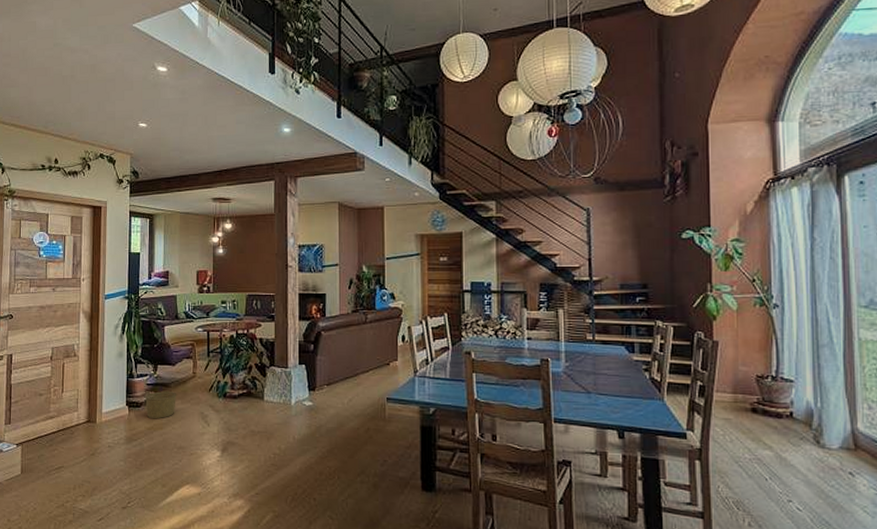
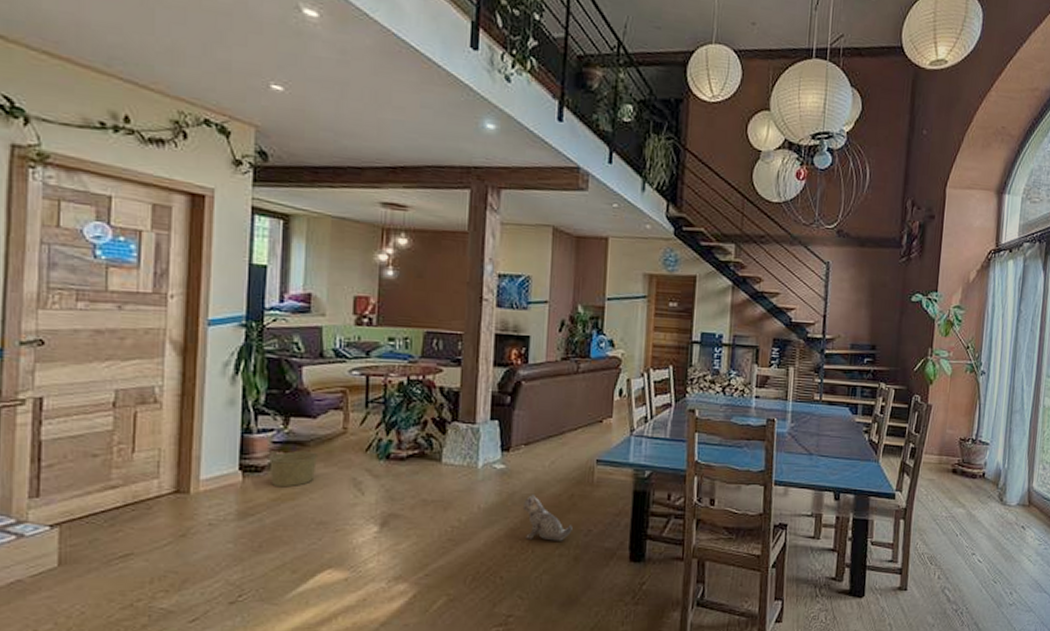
cat: none [328,427,370,469] -> present [522,493,573,541]

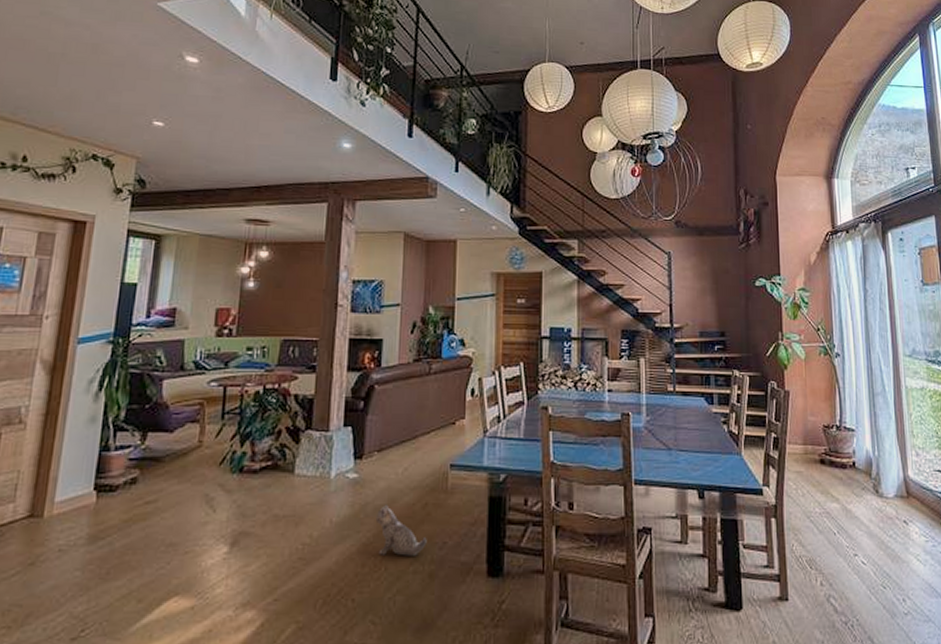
basket: present [269,451,317,488] -> none [123,468,172,507]

